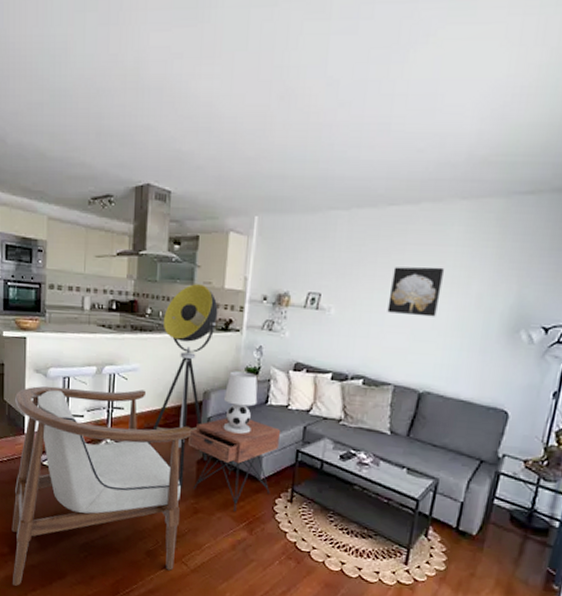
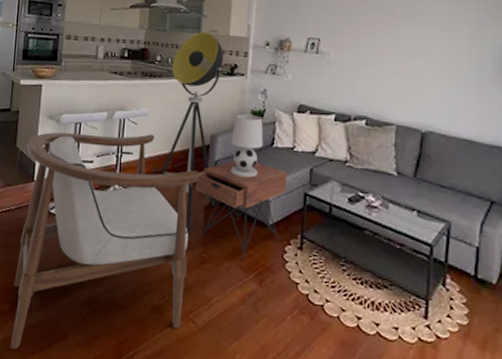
wall art: present [387,266,445,317] -> none [384,12,435,59]

